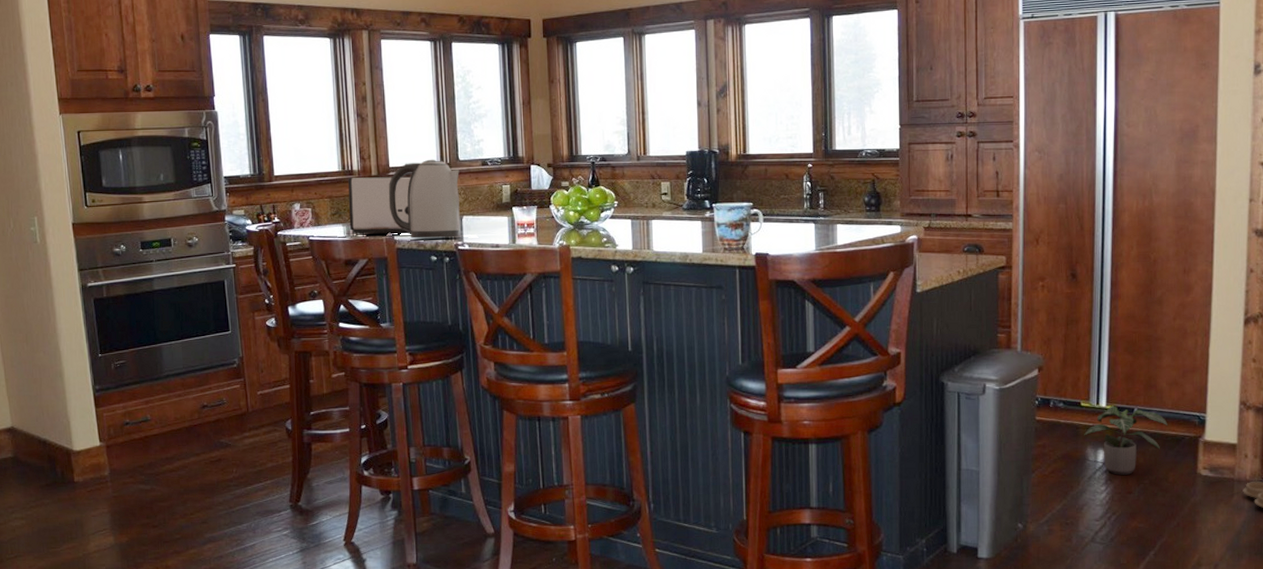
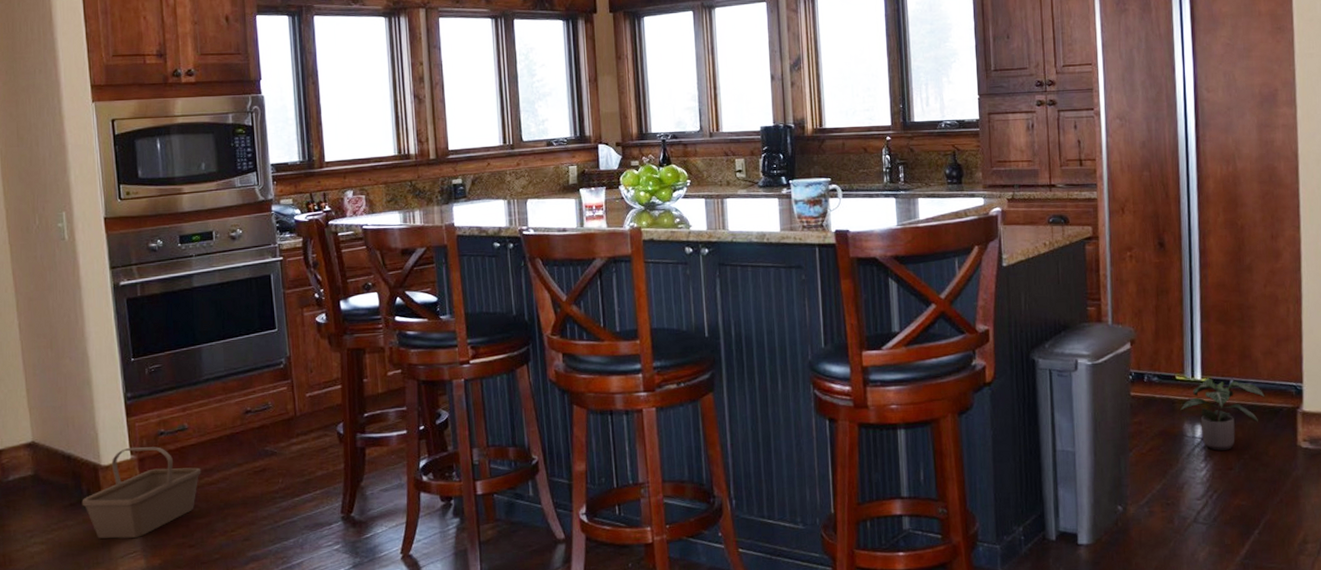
basket: none [56,435,163,517] -> present [82,446,202,539]
toaster: present [348,176,411,235] -> none [405,159,472,223]
kettle: present [388,159,461,239] -> none [447,140,525,225]

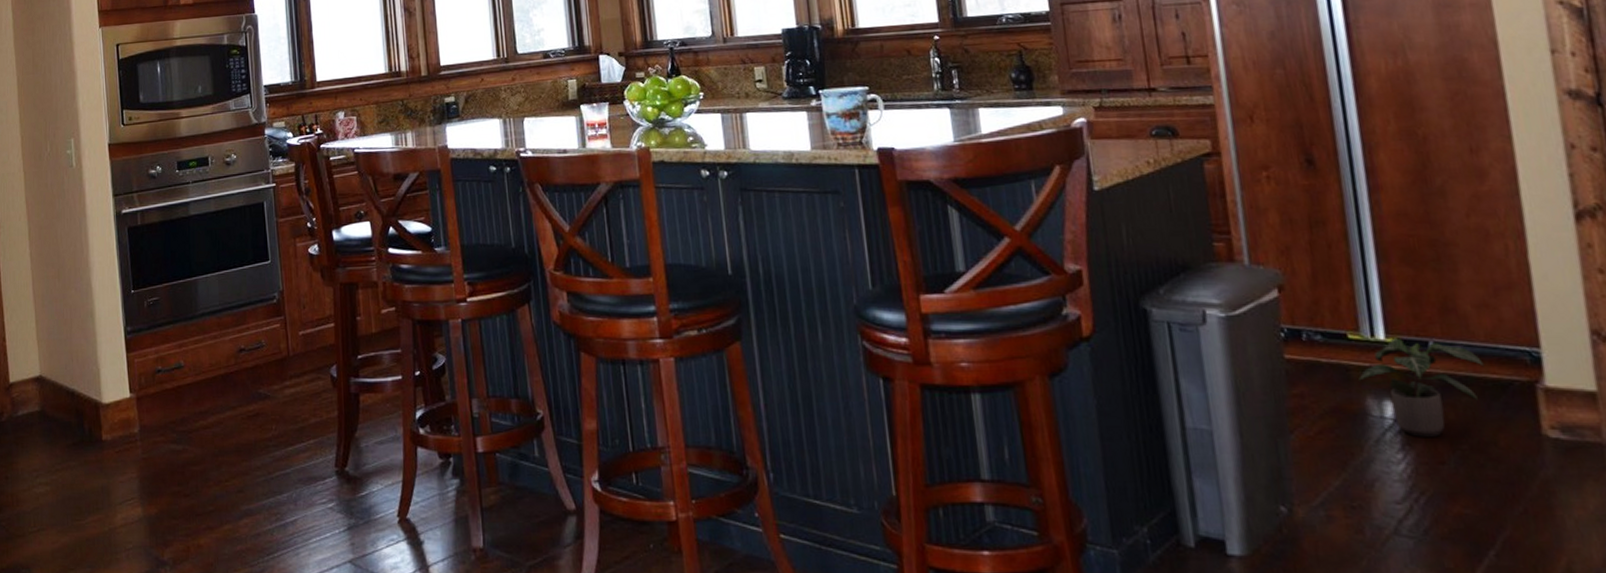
basket: present [82,446,202,539] -> none [84,384,197,483]

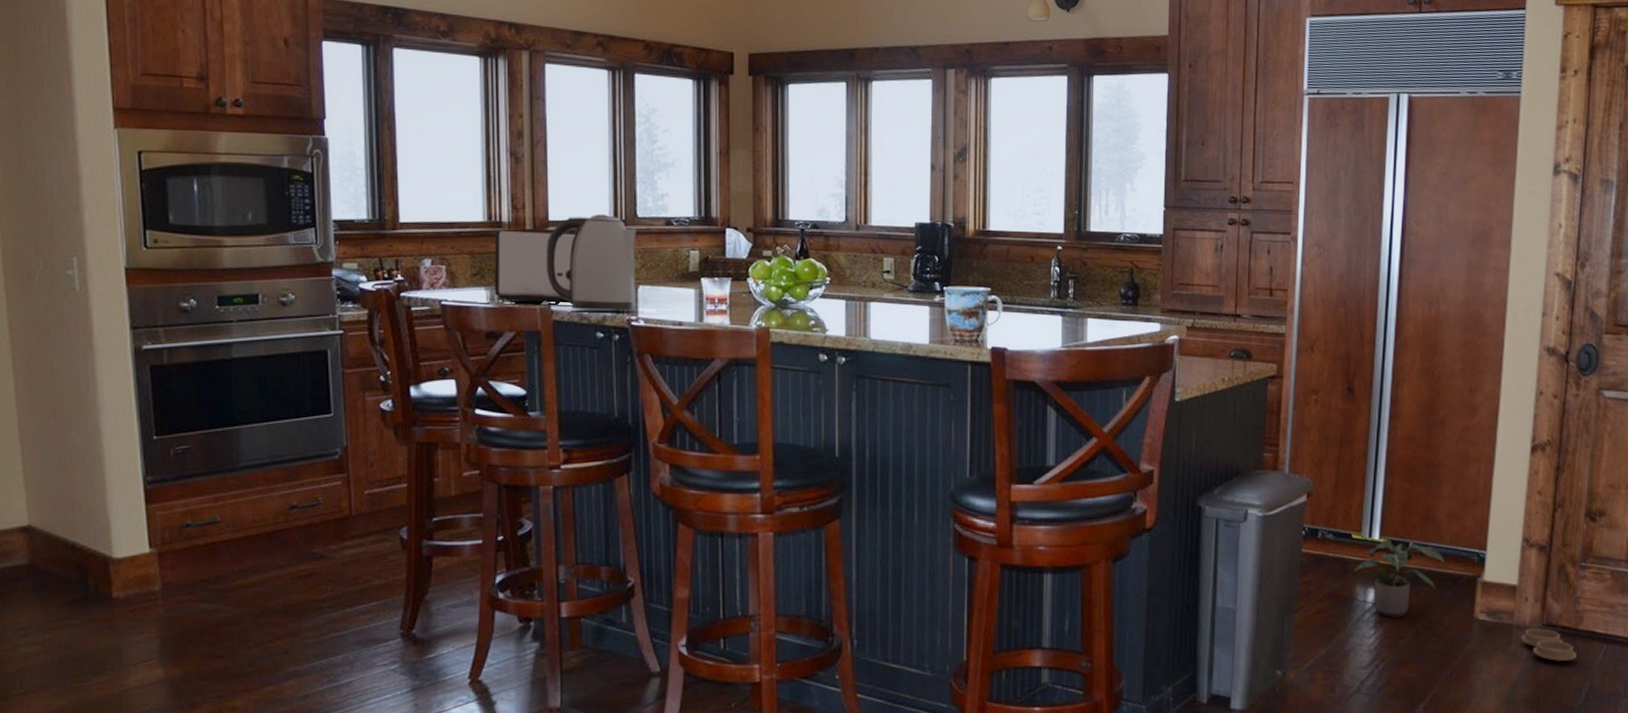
toaster: none [396,75,466,145] -> present [494,231,574,304]
kettle: none [440,54,522,147] -> present [546,213,637,312]

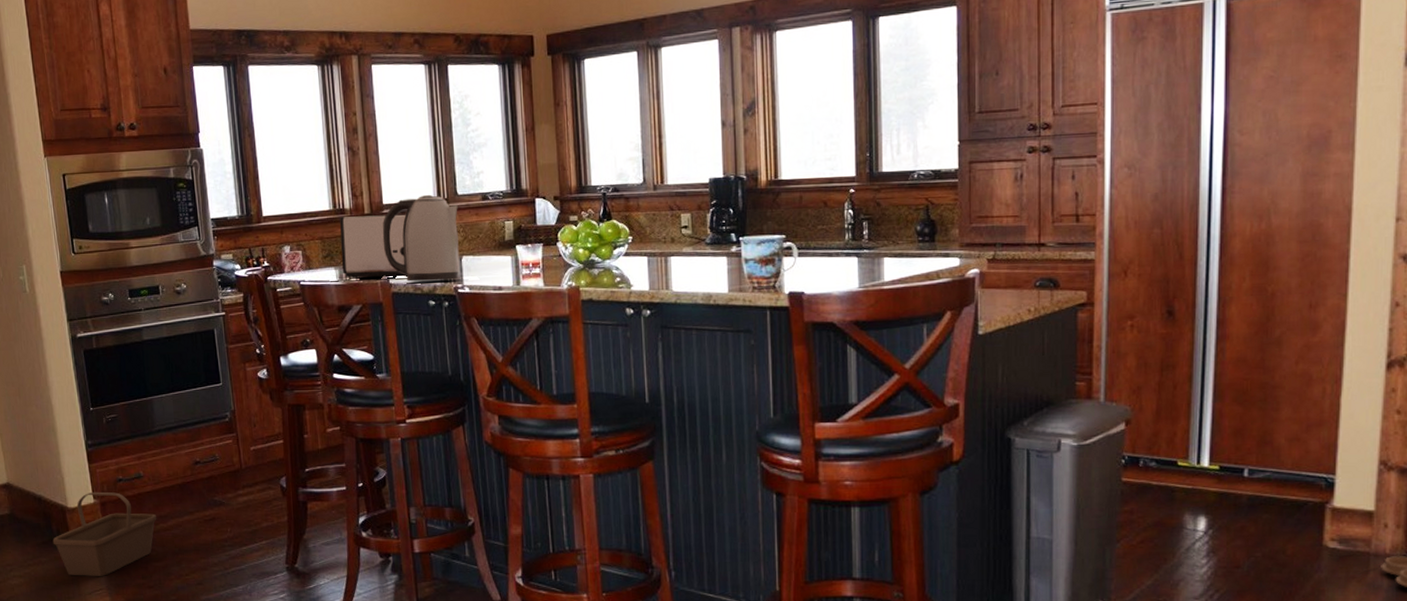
basket: none [87,539,235,643] -> present [52,491,157,576]
potted plant: present [1354,539,1445,617] -> none [1181,465,1287,546]

